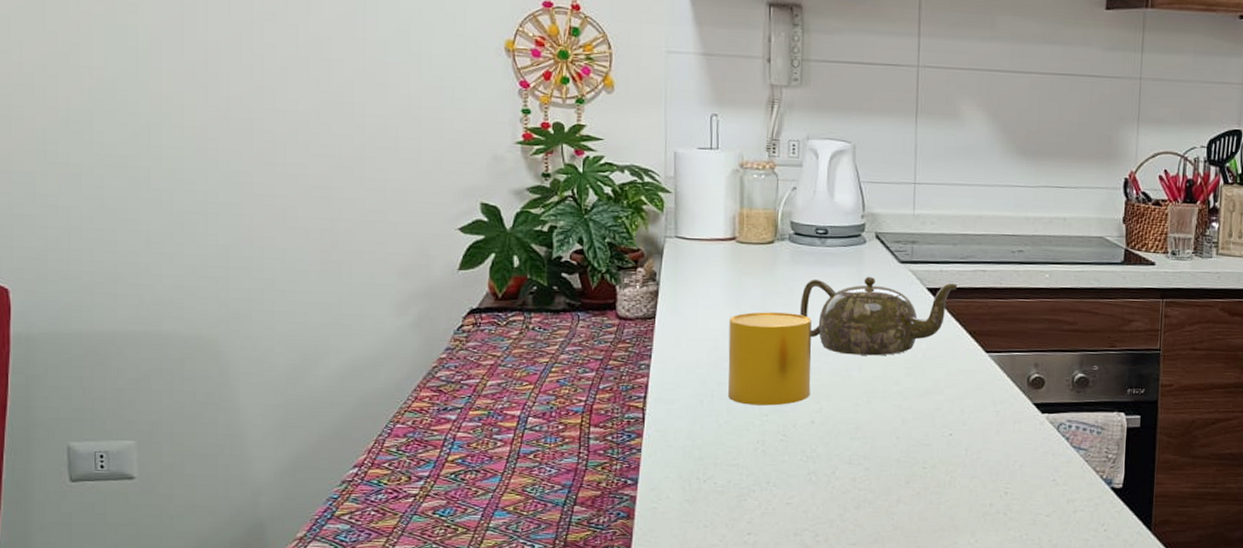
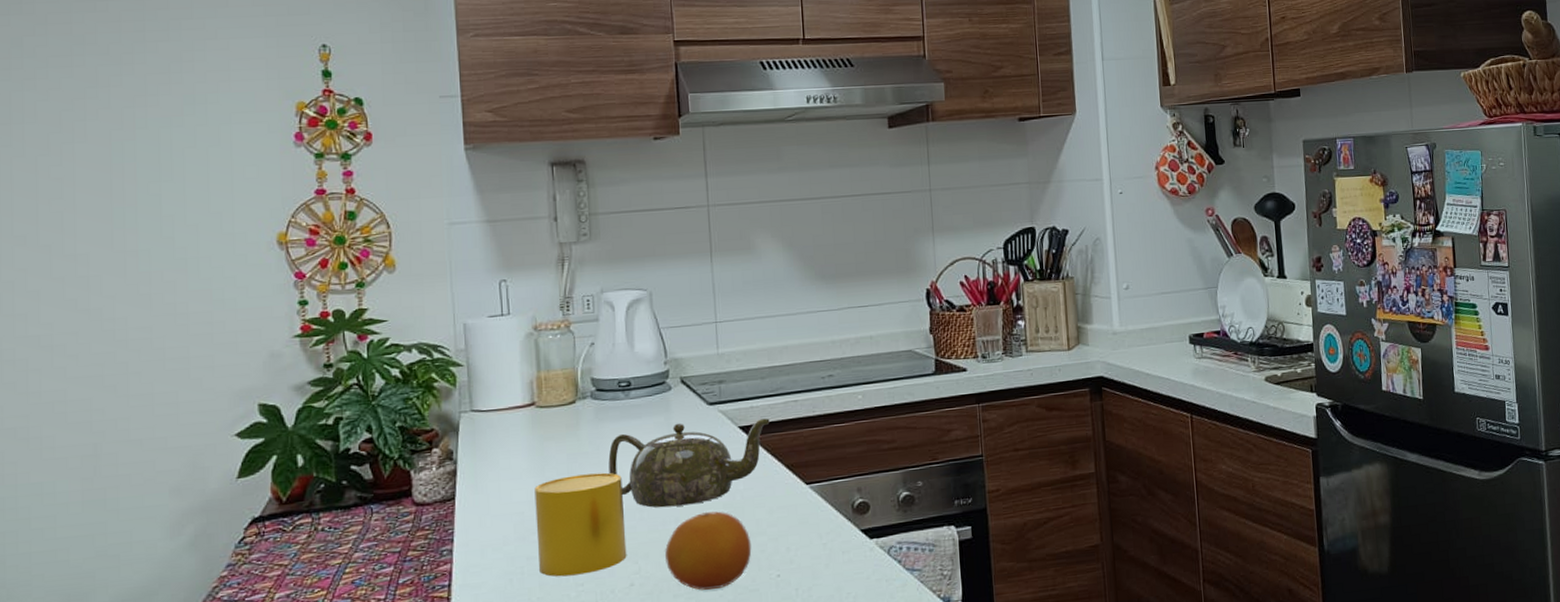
fruit: none [845,364,928,438] -> present [664,511,752,591]

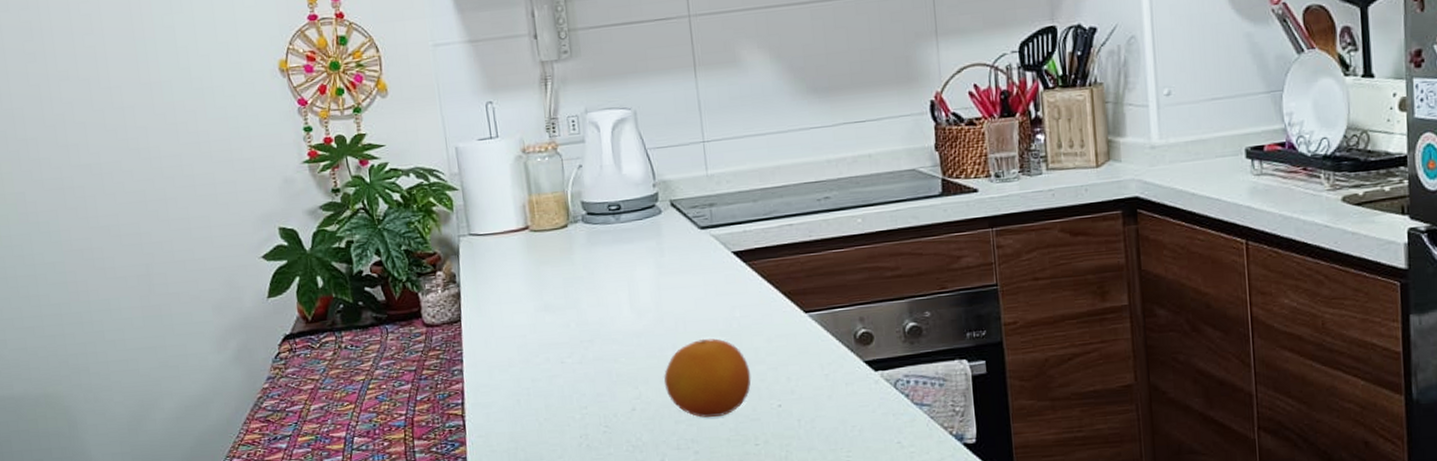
cup: present [534,472,627,577] -> none [534,297,627,400]
teapot: present [608,418,770,508] -> none [603,243,764,334]

